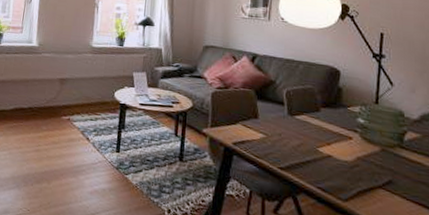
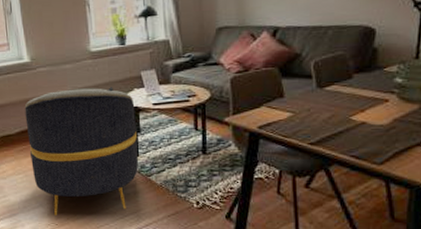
armchair: none [16,76,123,206] -> present [24,87,139,216]

